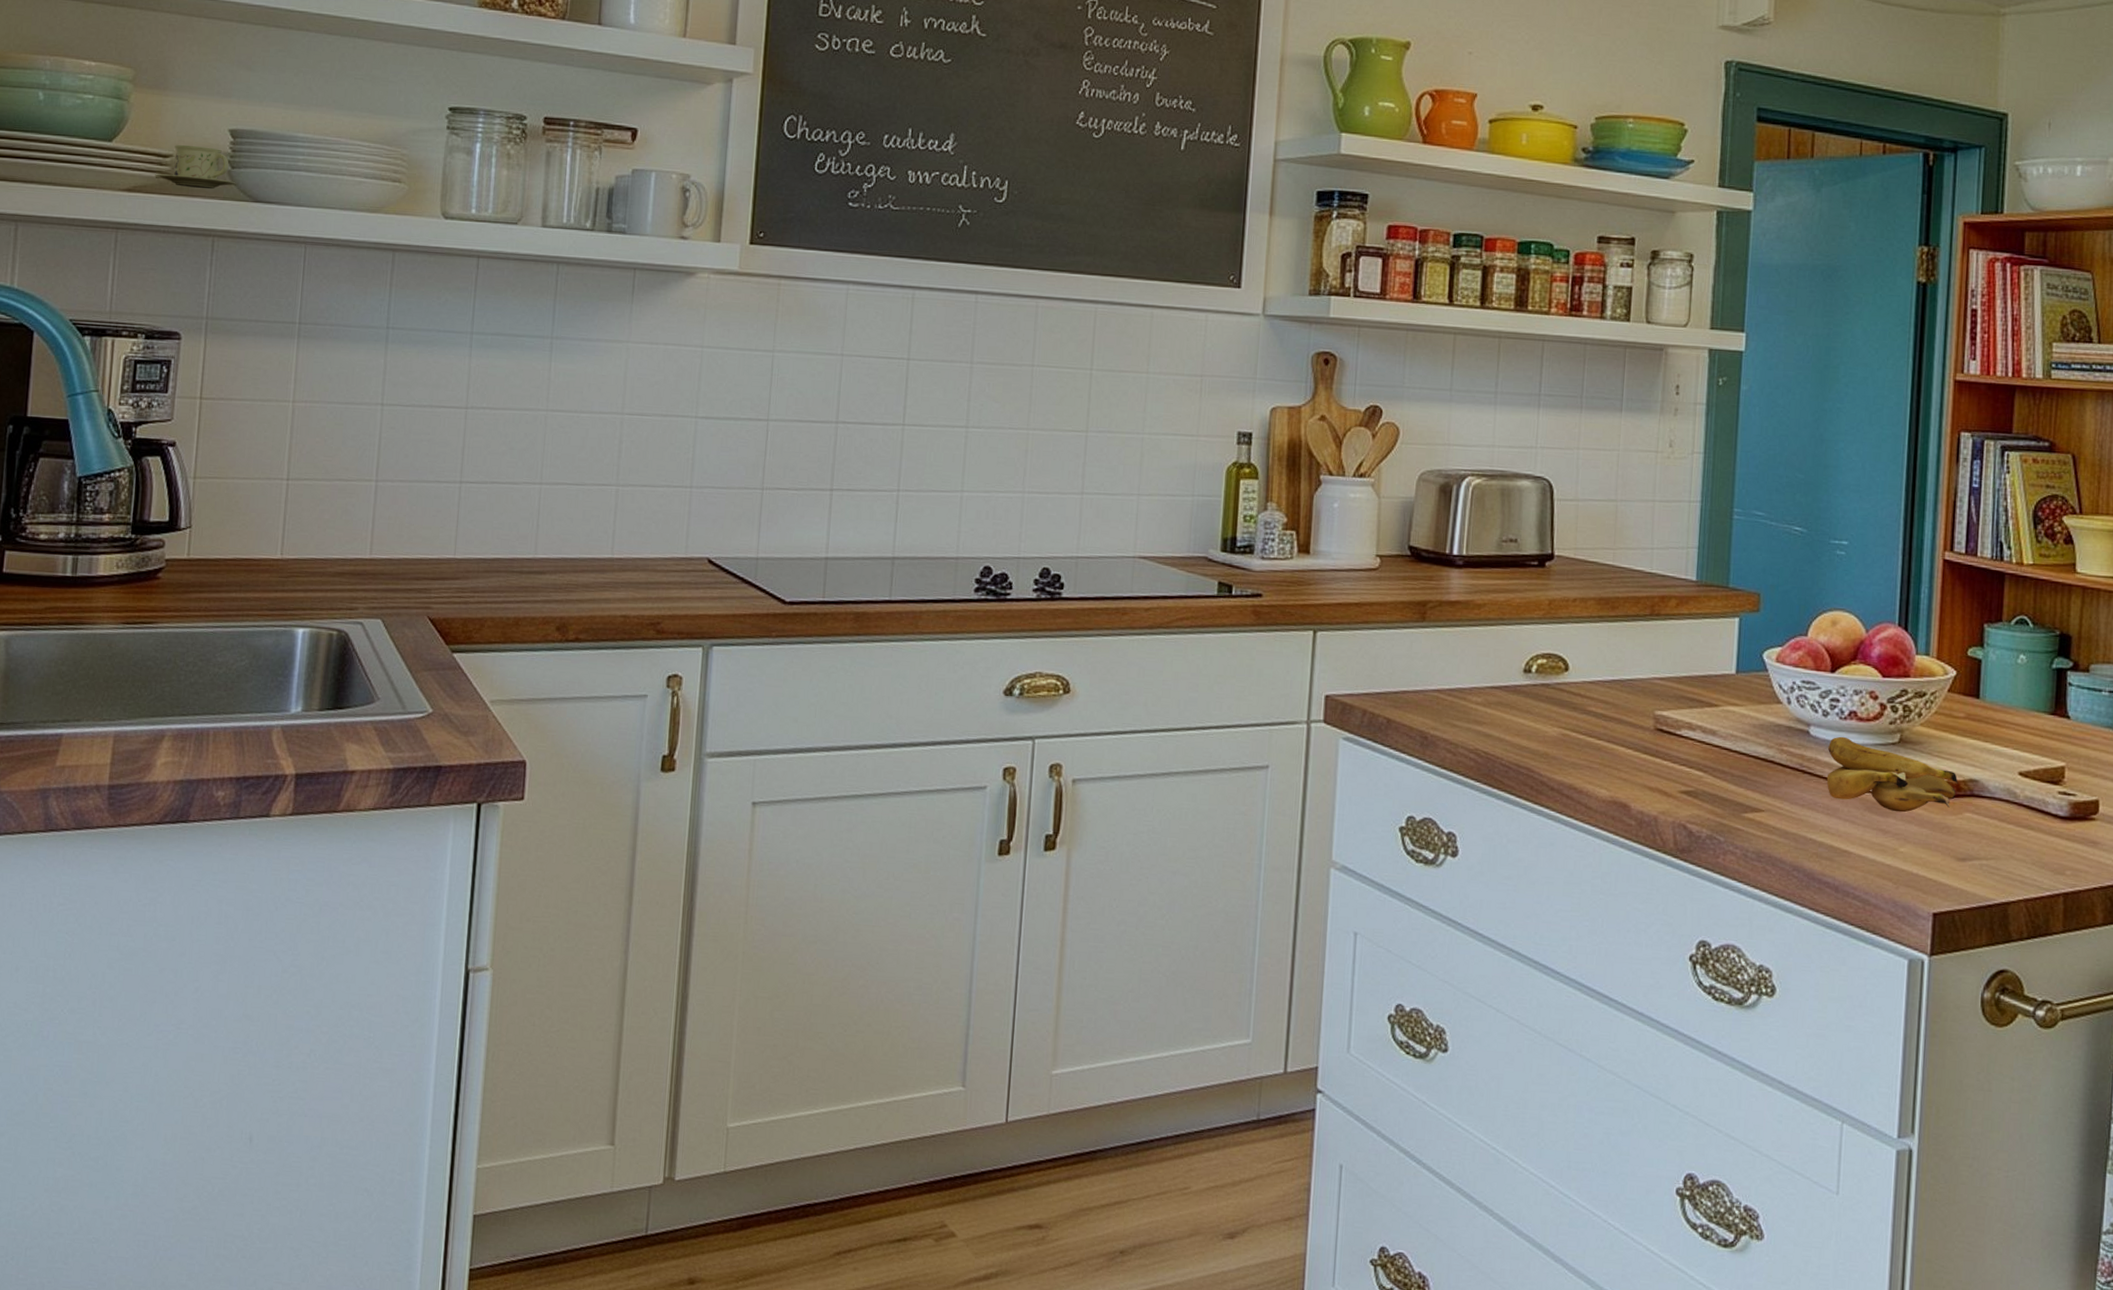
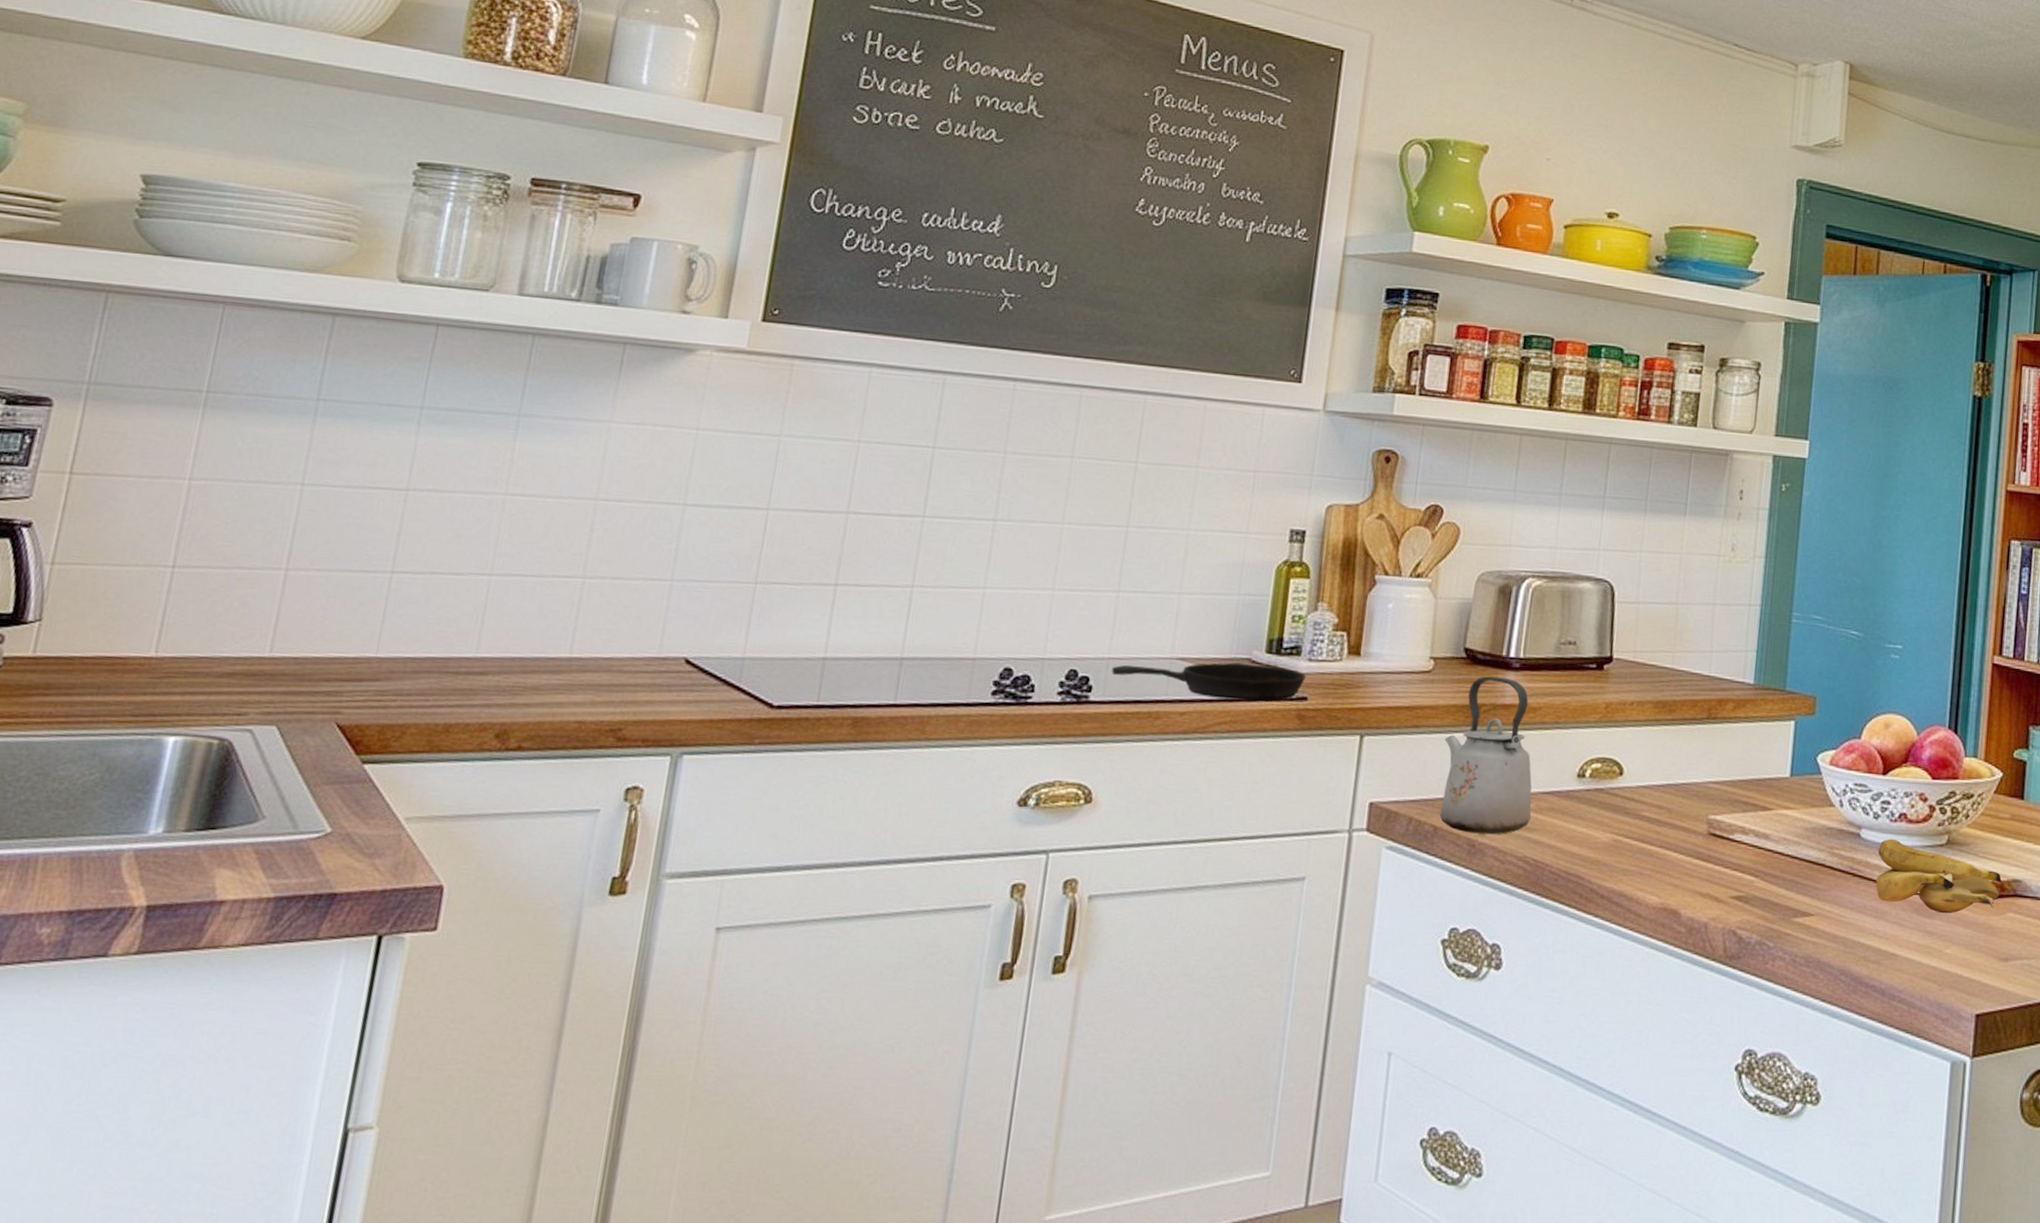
cup and saucer: present [155,145,236,190] -> none [39,189,144,240]
frying pan: none [1081,560,1260,598] -> present [1112,662,1307,702]
kettle: none [1392,573,1481,728] -> present [1439,676,1532,835]

